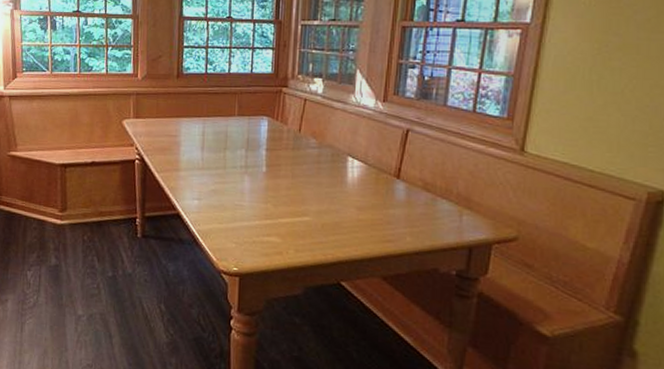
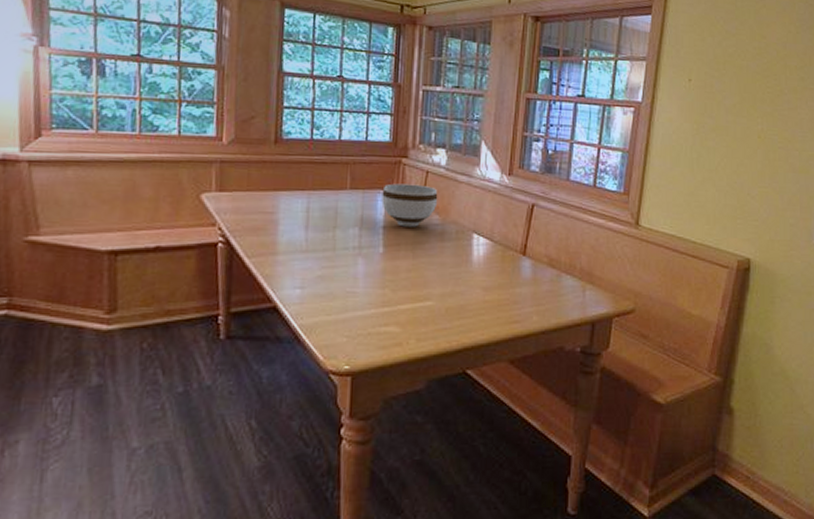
bowl: none [264,110,315,150] -> present [381,183,438,227]

